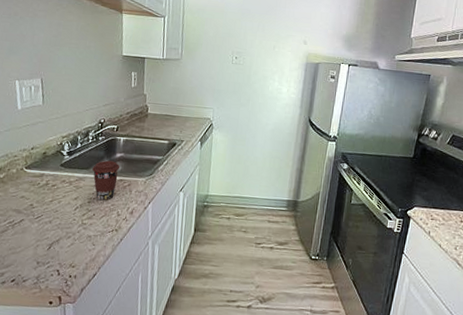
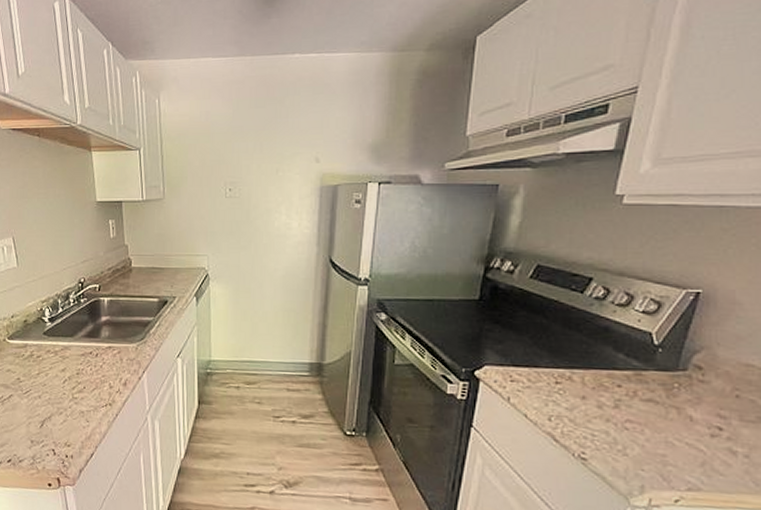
coffee cup: present [92,160,120,200] -> none [77,325,107,371]

